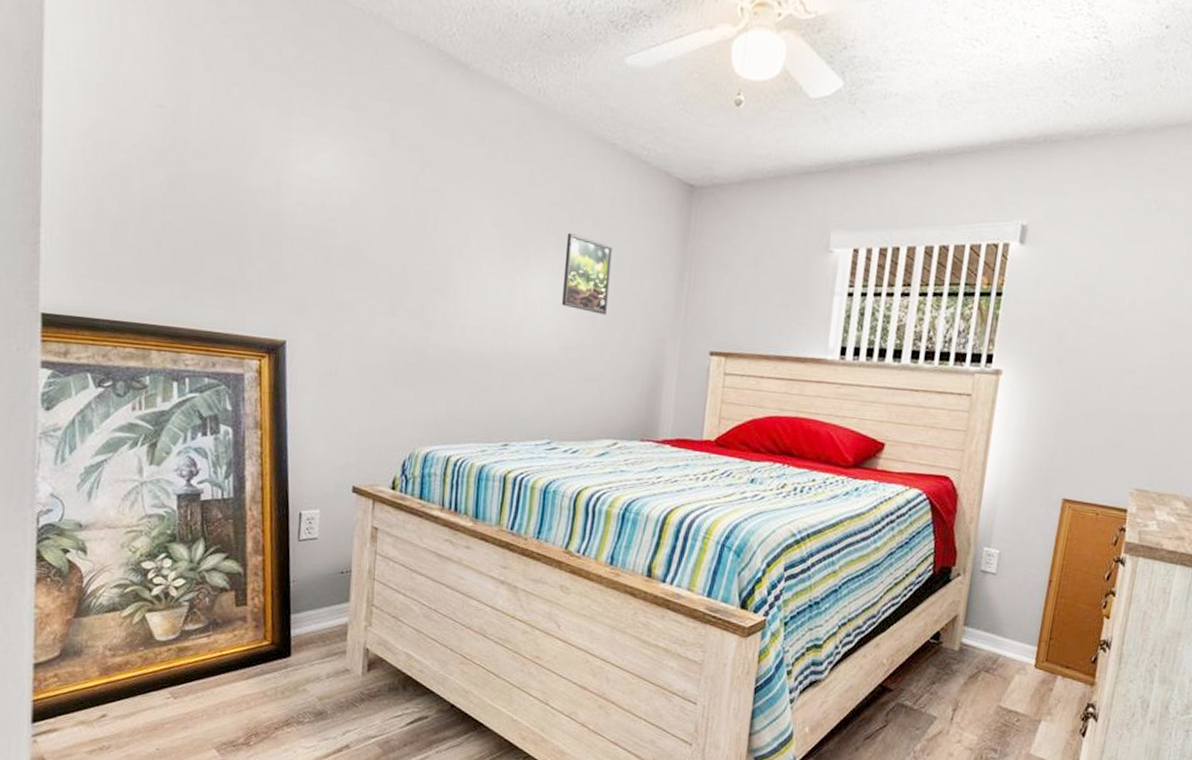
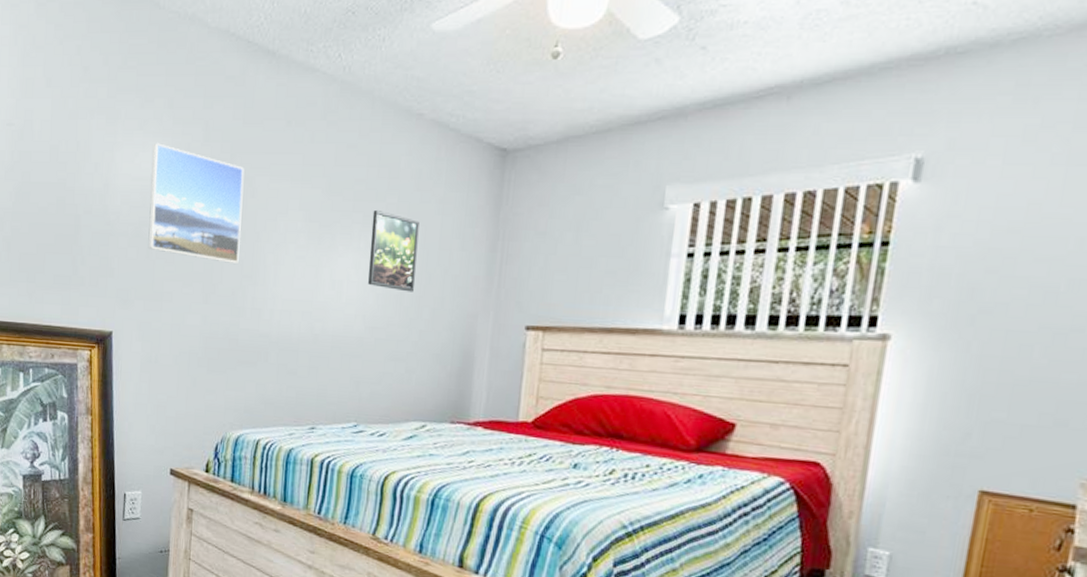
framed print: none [327,144,435,277] -> present [148,143,245,263]

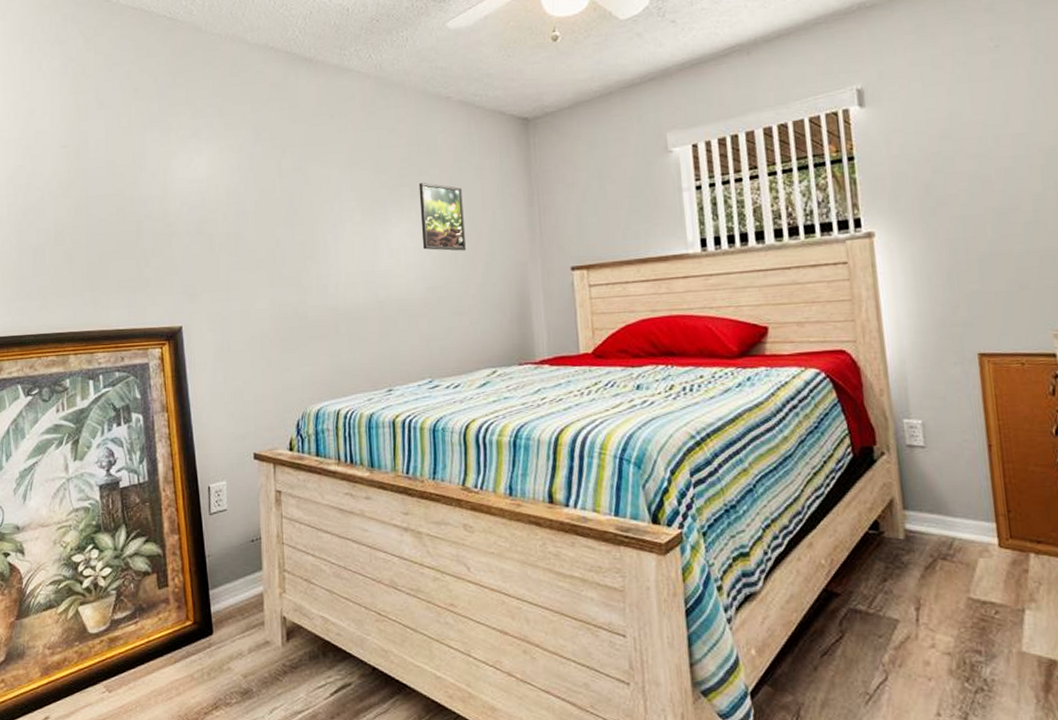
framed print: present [148,143,245,263] -> none [207,147,300,247]

